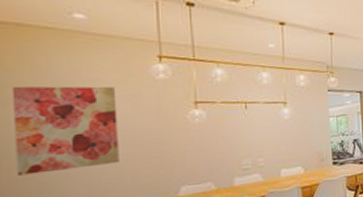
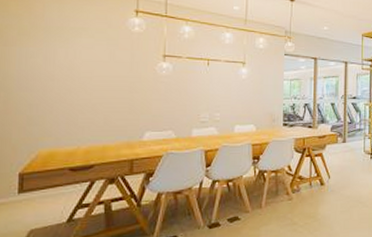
wall art: present [11,86,119,176] -> none [10,29,97,108]

